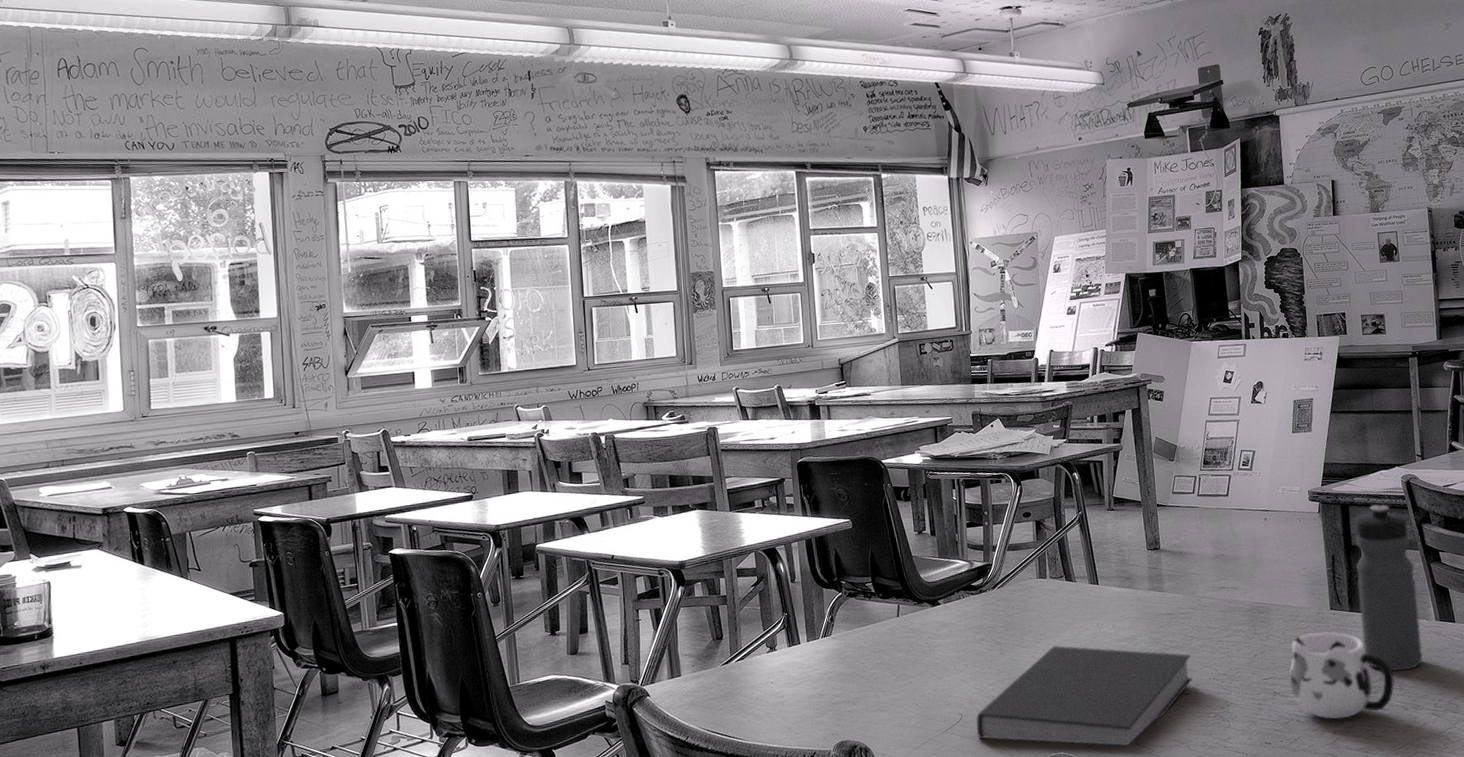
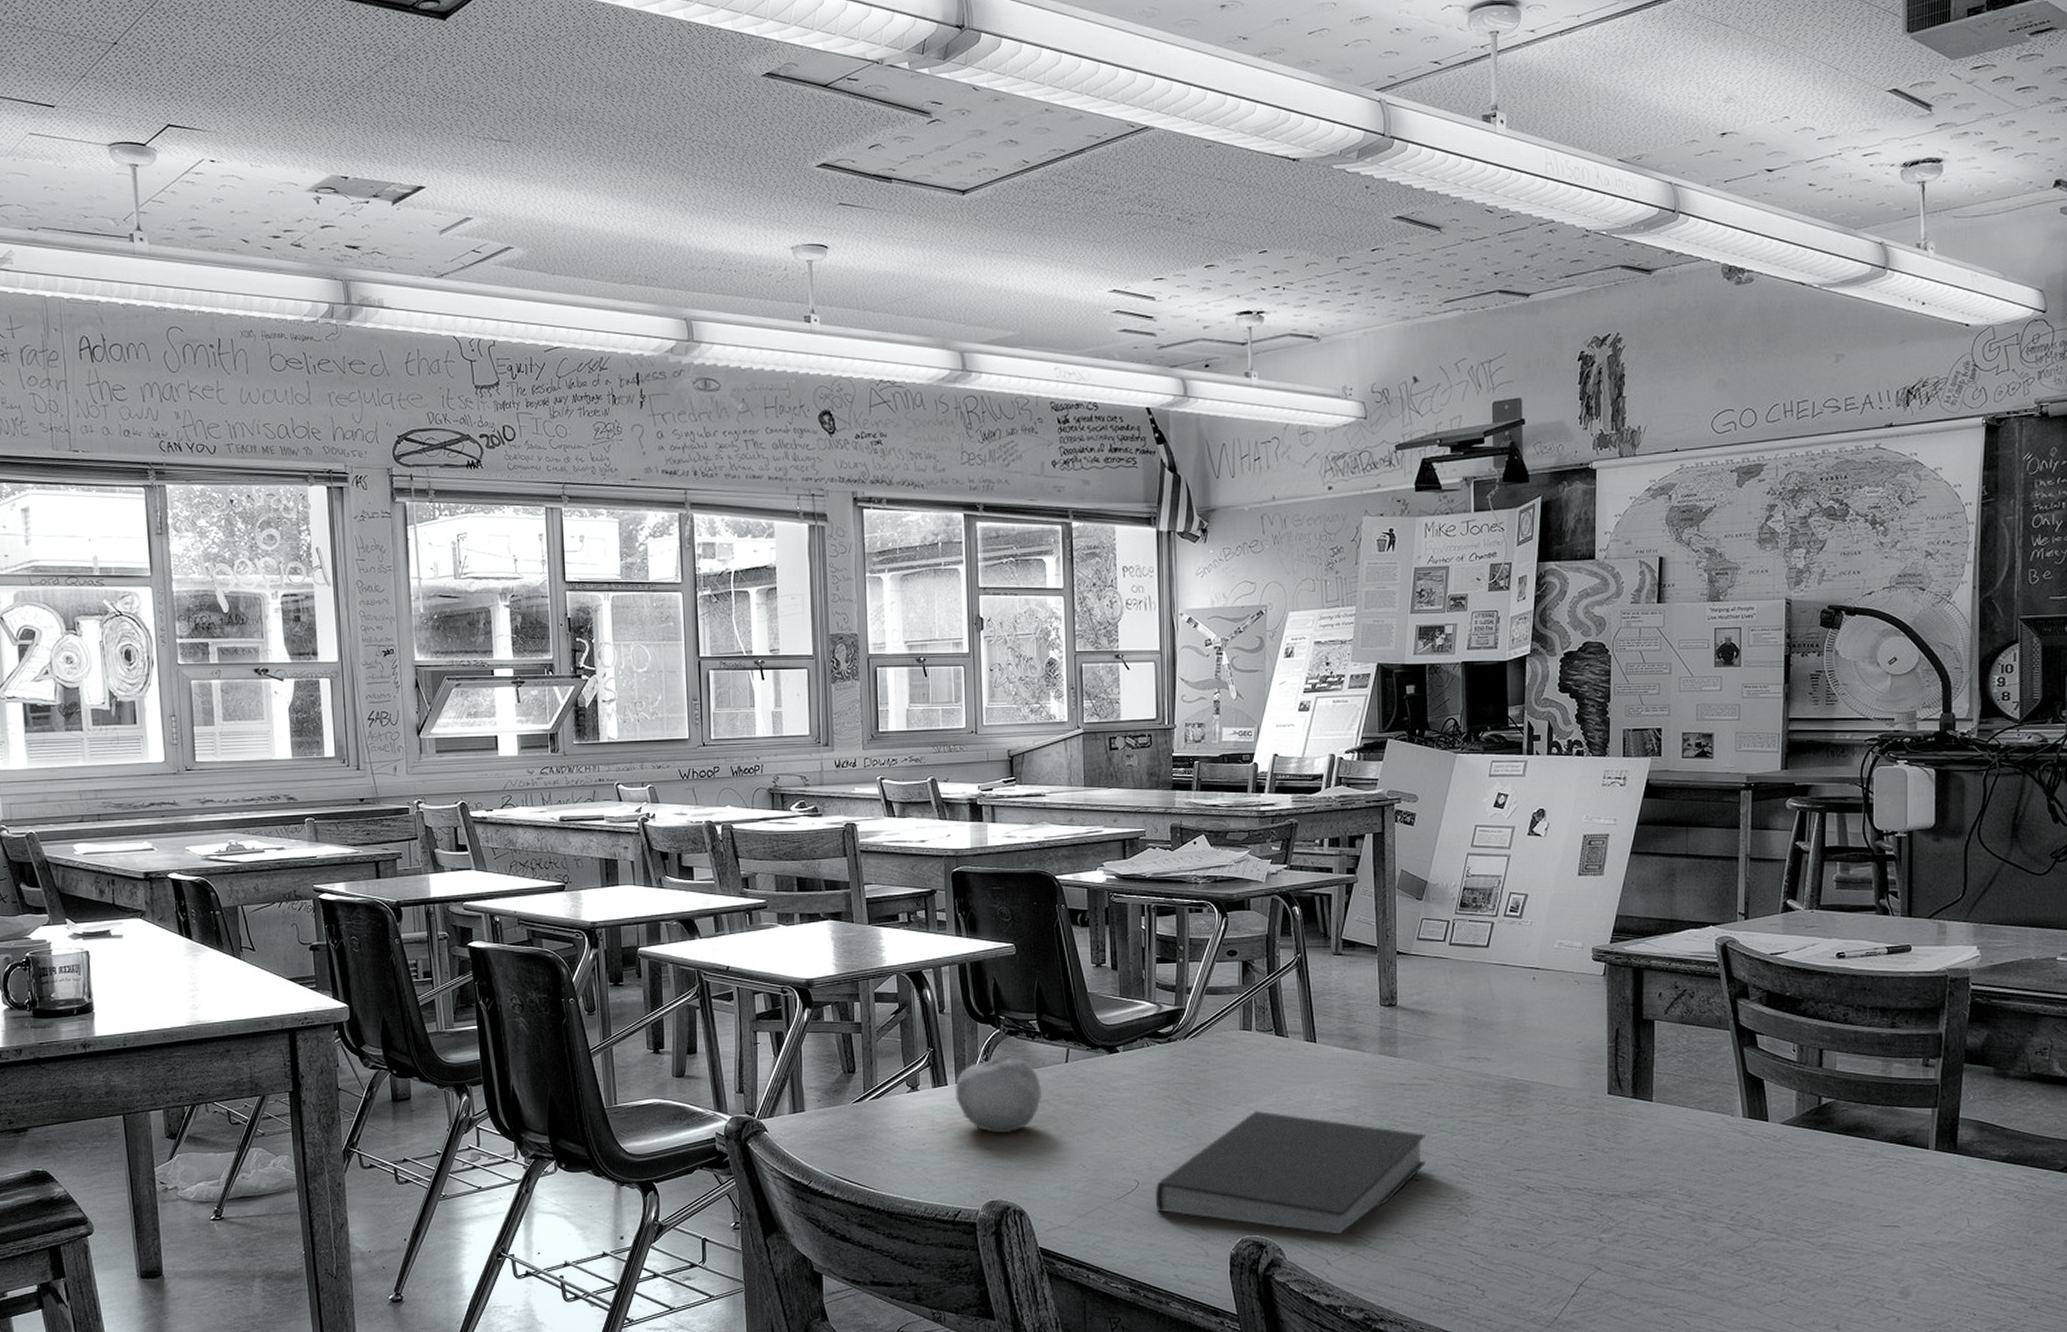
apple: none [806,615,880,682] -> present [954,1056,1043,1134]
mug: present [1289,631,1395,720] -> none [1549,1119,1683,1225]
water bottle: present [1355,504,1423,671] -> none [1646,971,1722,1174]

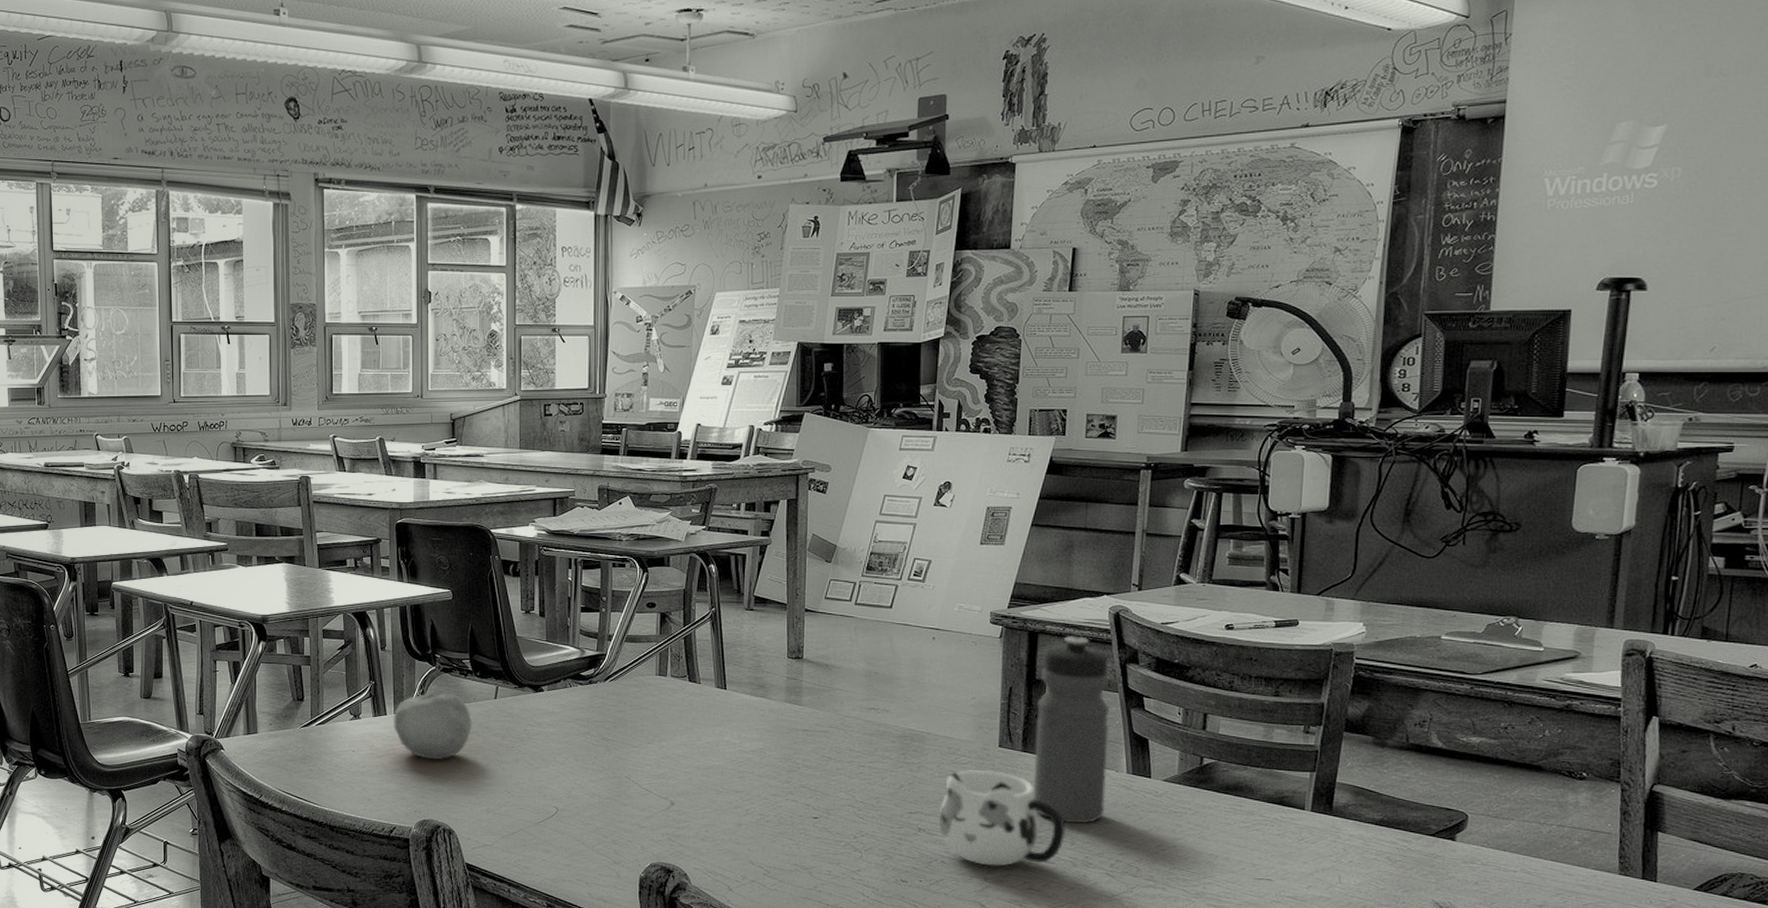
notebook: present [1155,1111,1426,1235] -> none [572,749,825,864]
mug: none [1549,1119,1683,1225] -> present [939,769,1066,866]
water bottle: none [1646,971,1722,1174] -> present [1033,636,1110,824]

